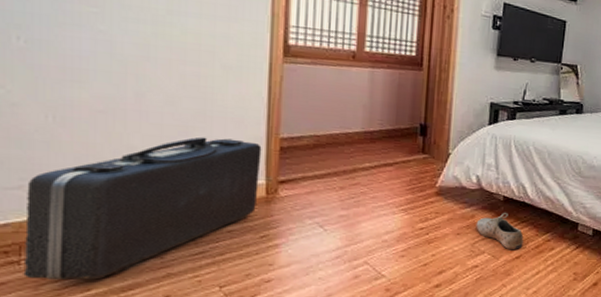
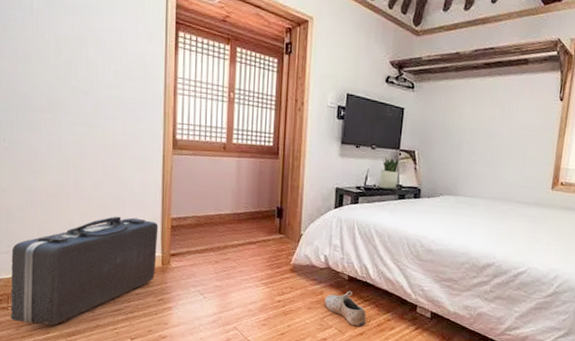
planter: none [536,70,561,107] -> present [377,157,399,191]

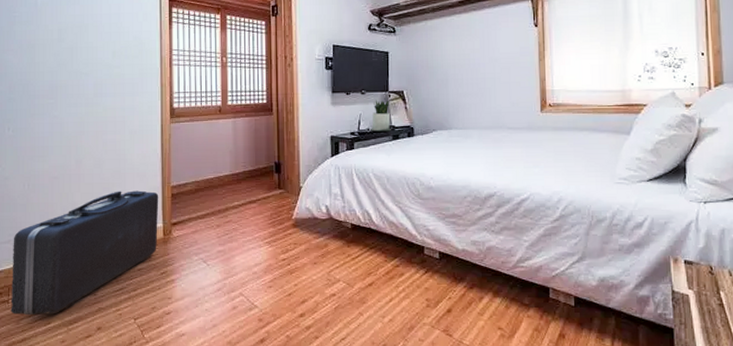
shoe: present [324,290,366,327] -> none [330,239,374,278]

